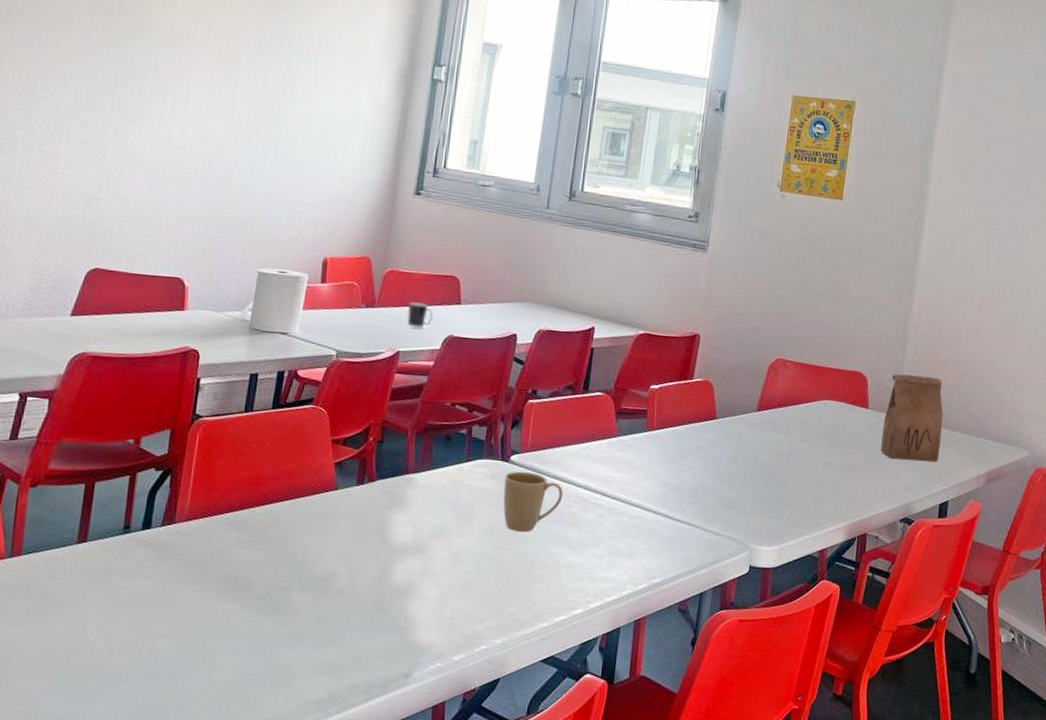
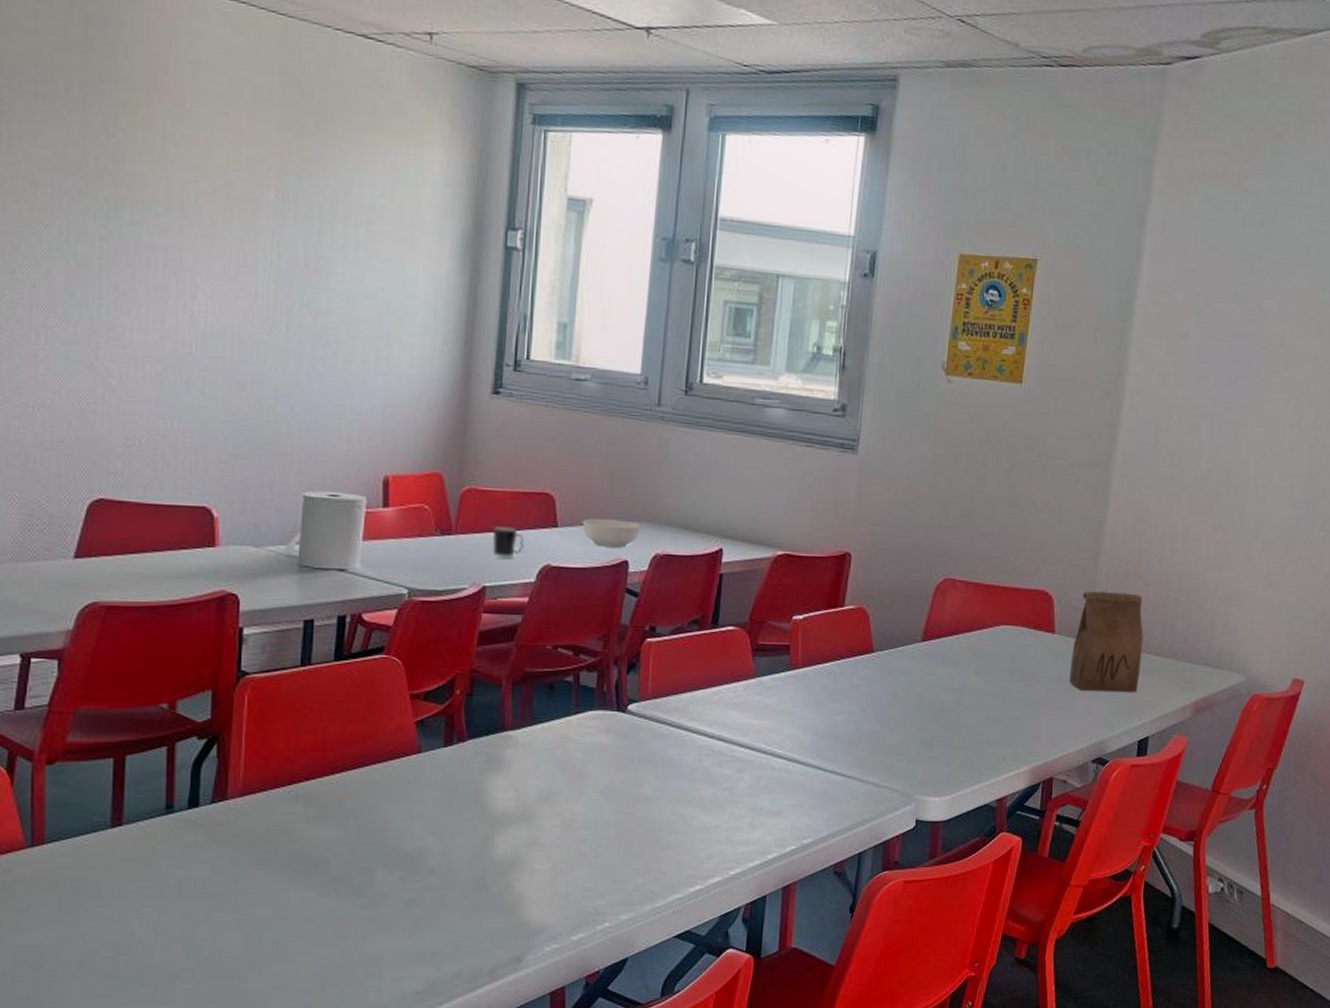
bowl: none [481,298,529,323] -> present [582,518,641,548]
mug: present [503,471,564,533] -> none [621,722,693,793]

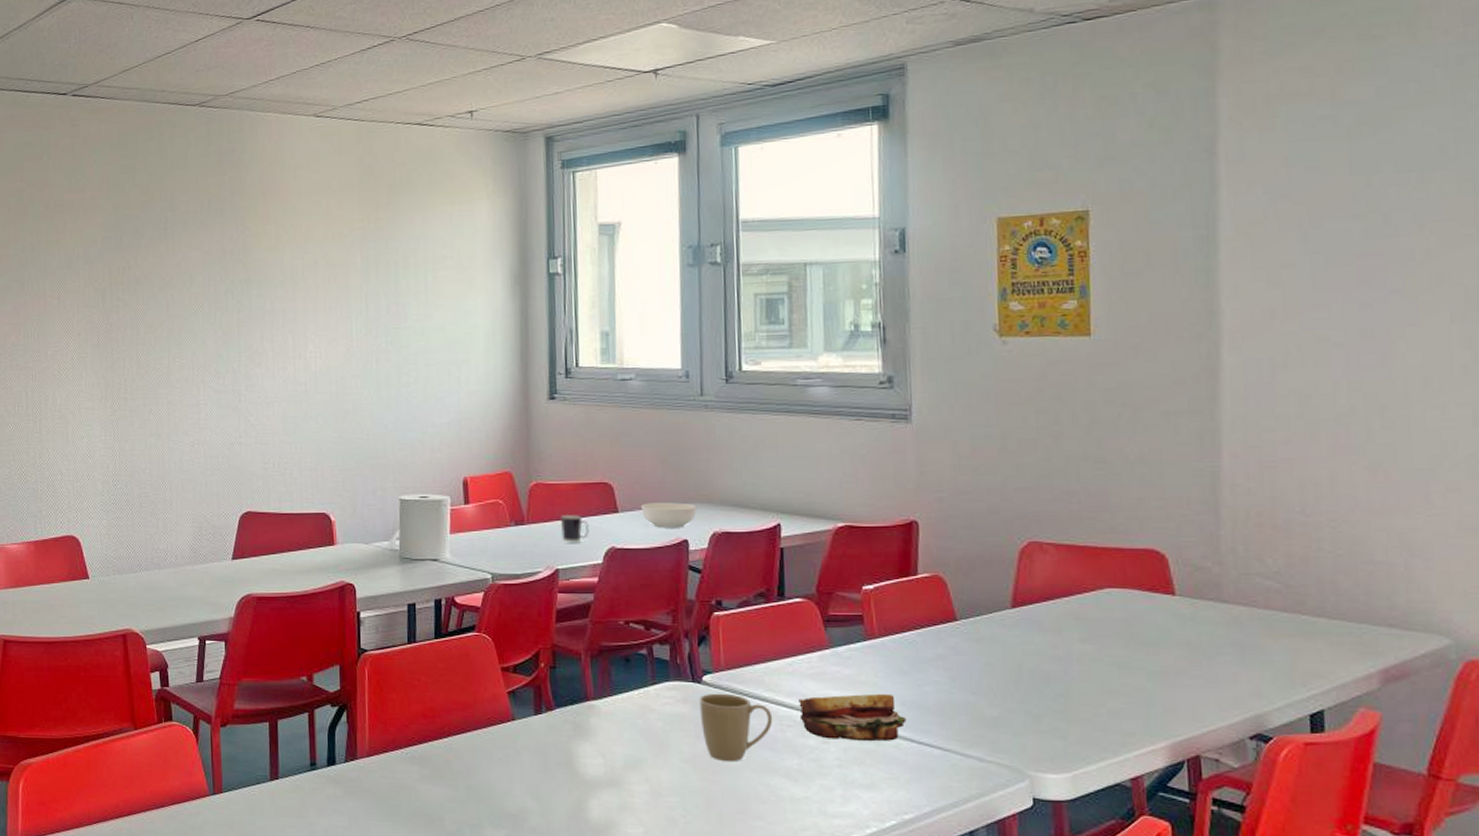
mug: none [621,722,693,793] -> present [699,693,773,762]
sandwich: none [718,722,817,770] -> present [798,693,906,742]
paper bag: present [1069,591,1144,693] -> none [1201,548,1299,660]

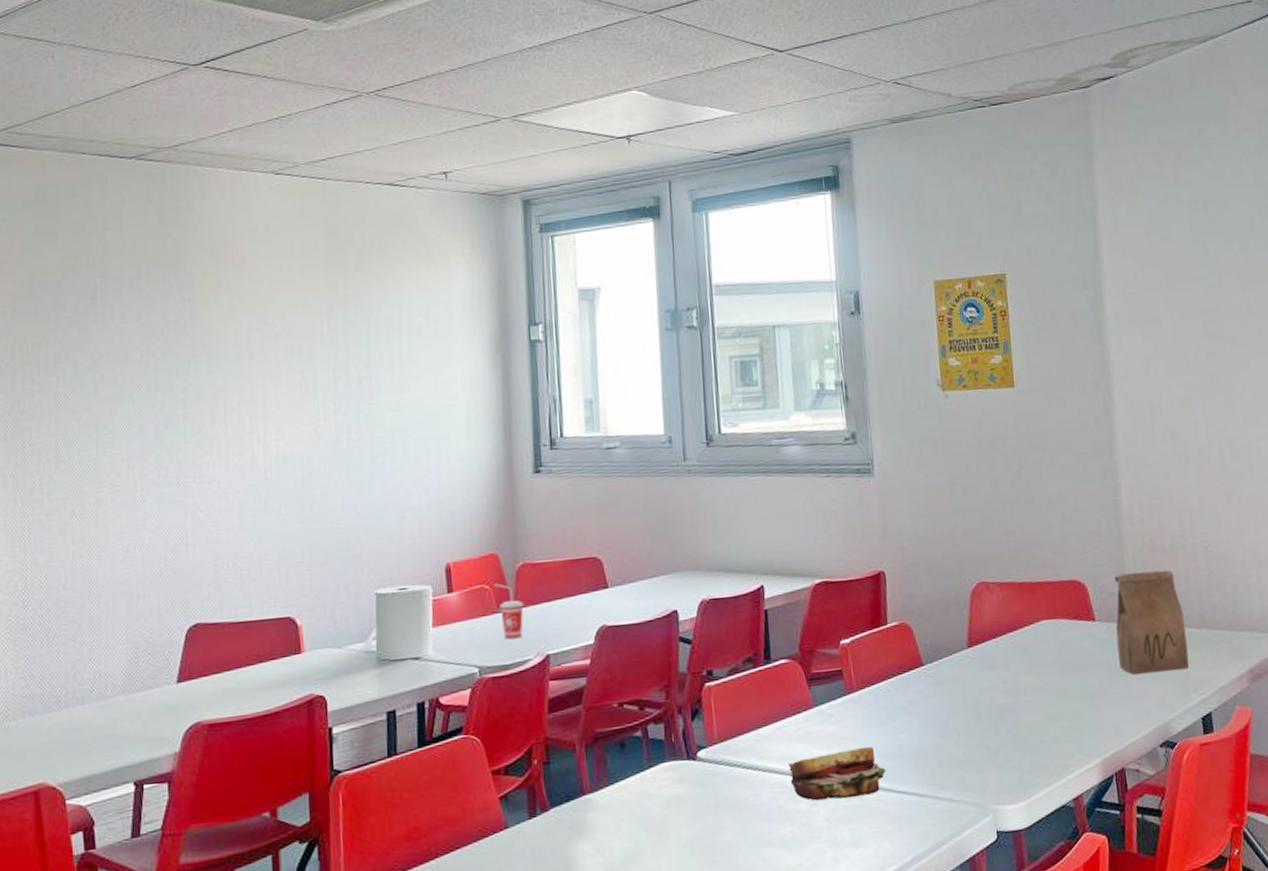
beverage cup: none [508,499,536,552] -> present [494,583,524,640]
mug: present [561,515,589,543] -> none [550,594,579,625]
bowl: present [640,502,697,528] -> none [630,572,685,601]
mug: present [699,693,773,762] -> none [694,767,766,840]
paper bag: none [1201,548,1299,660] -> present [1114,570,1190,675]

